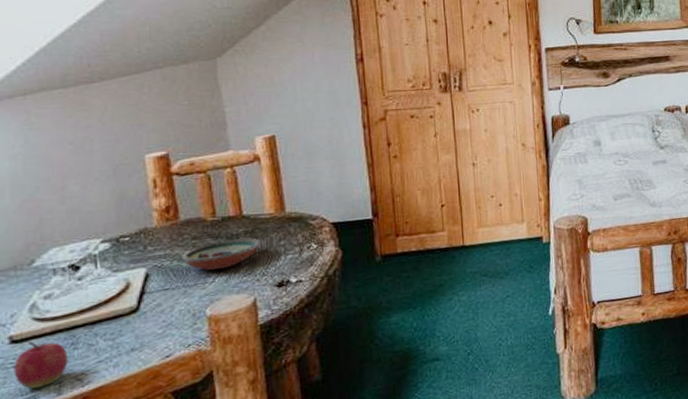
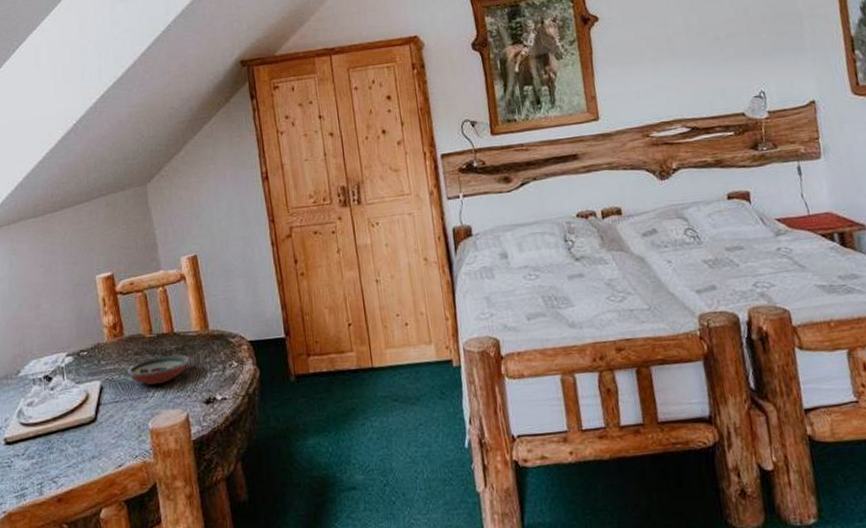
apple: present [14,340,69,389] -> none [8,443,47,487]

